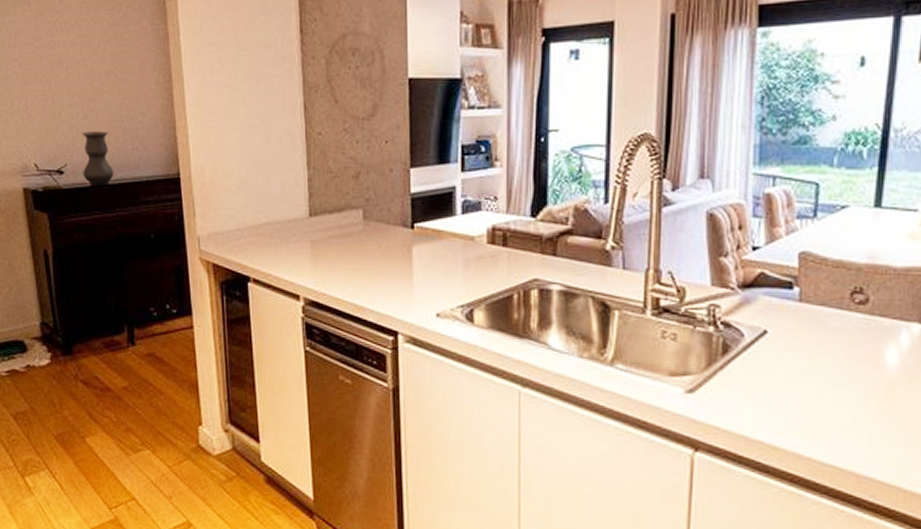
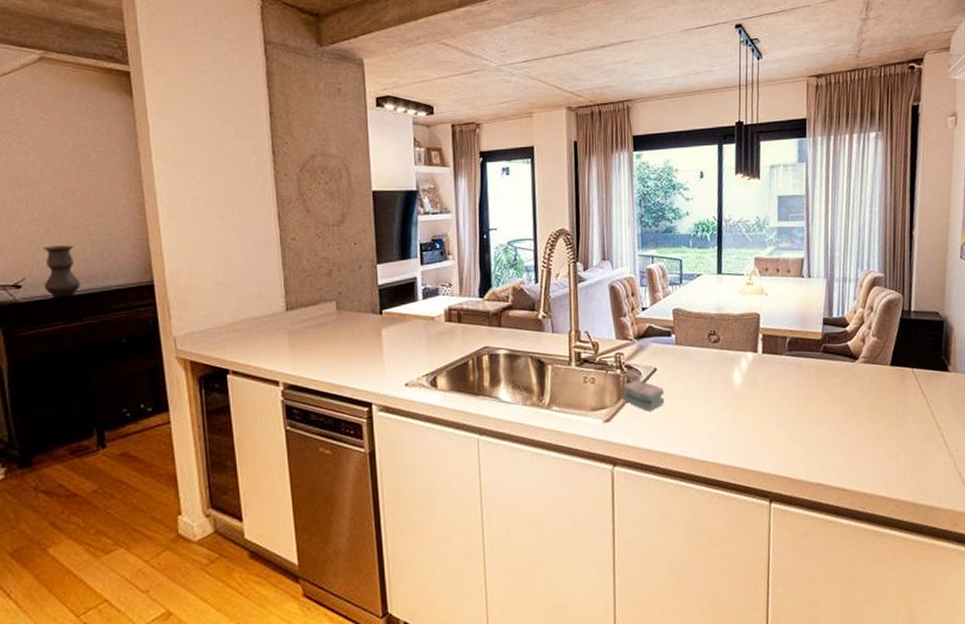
sponge: none [714,343,776,387] -> present [622,380,665,411]

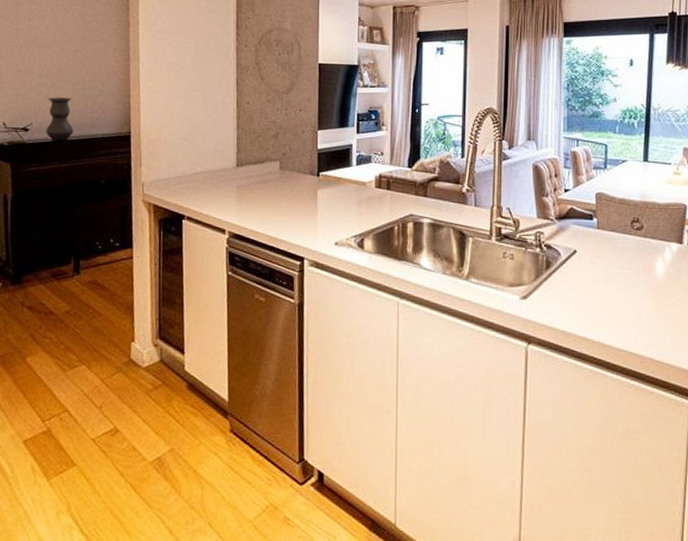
sponge: present [622,380,665,411] -> none [540,260,584,293]

